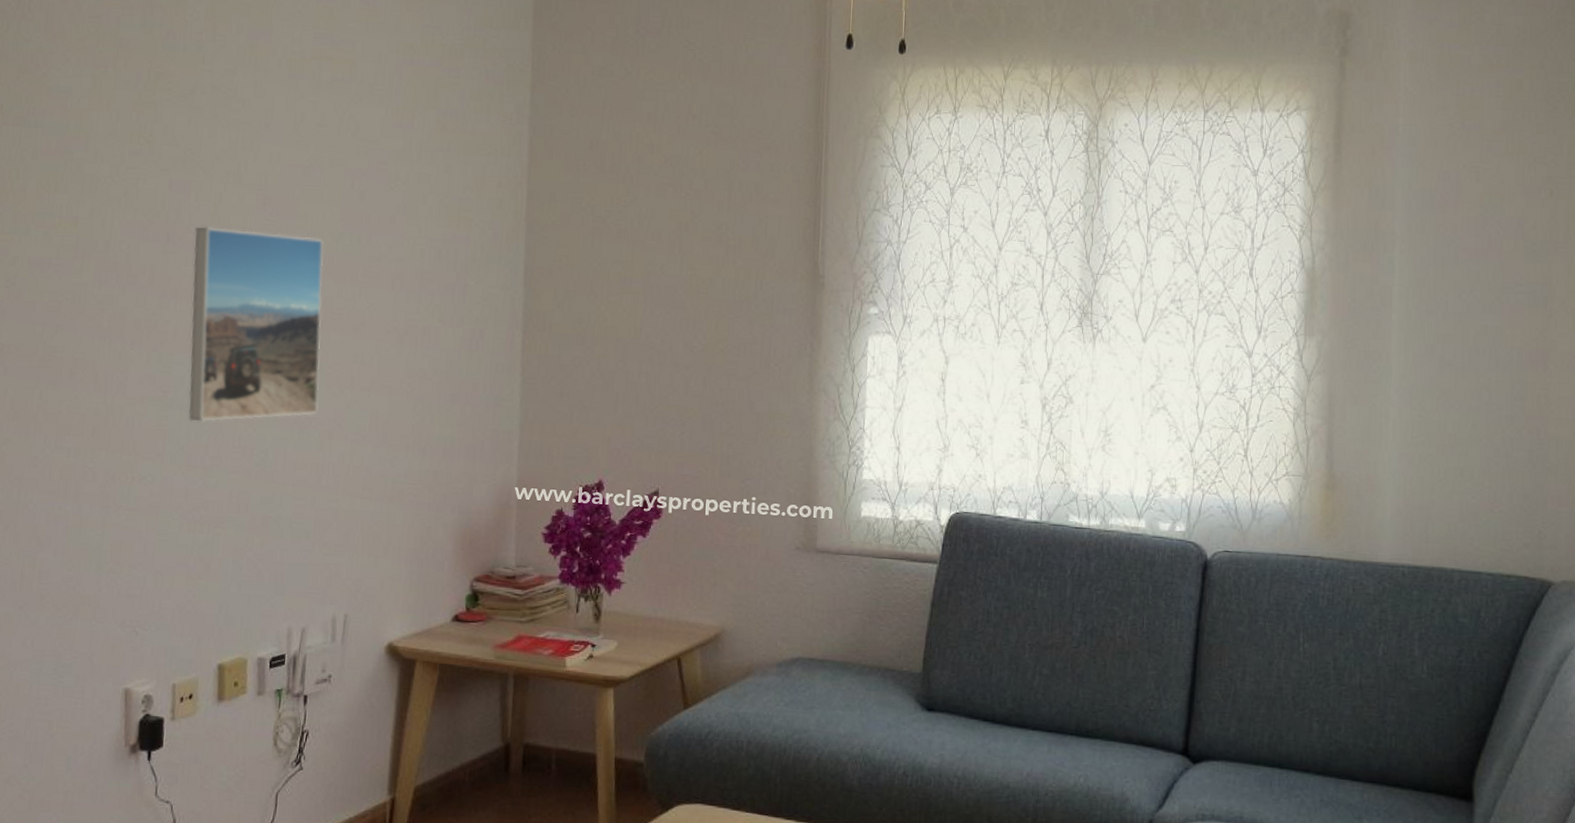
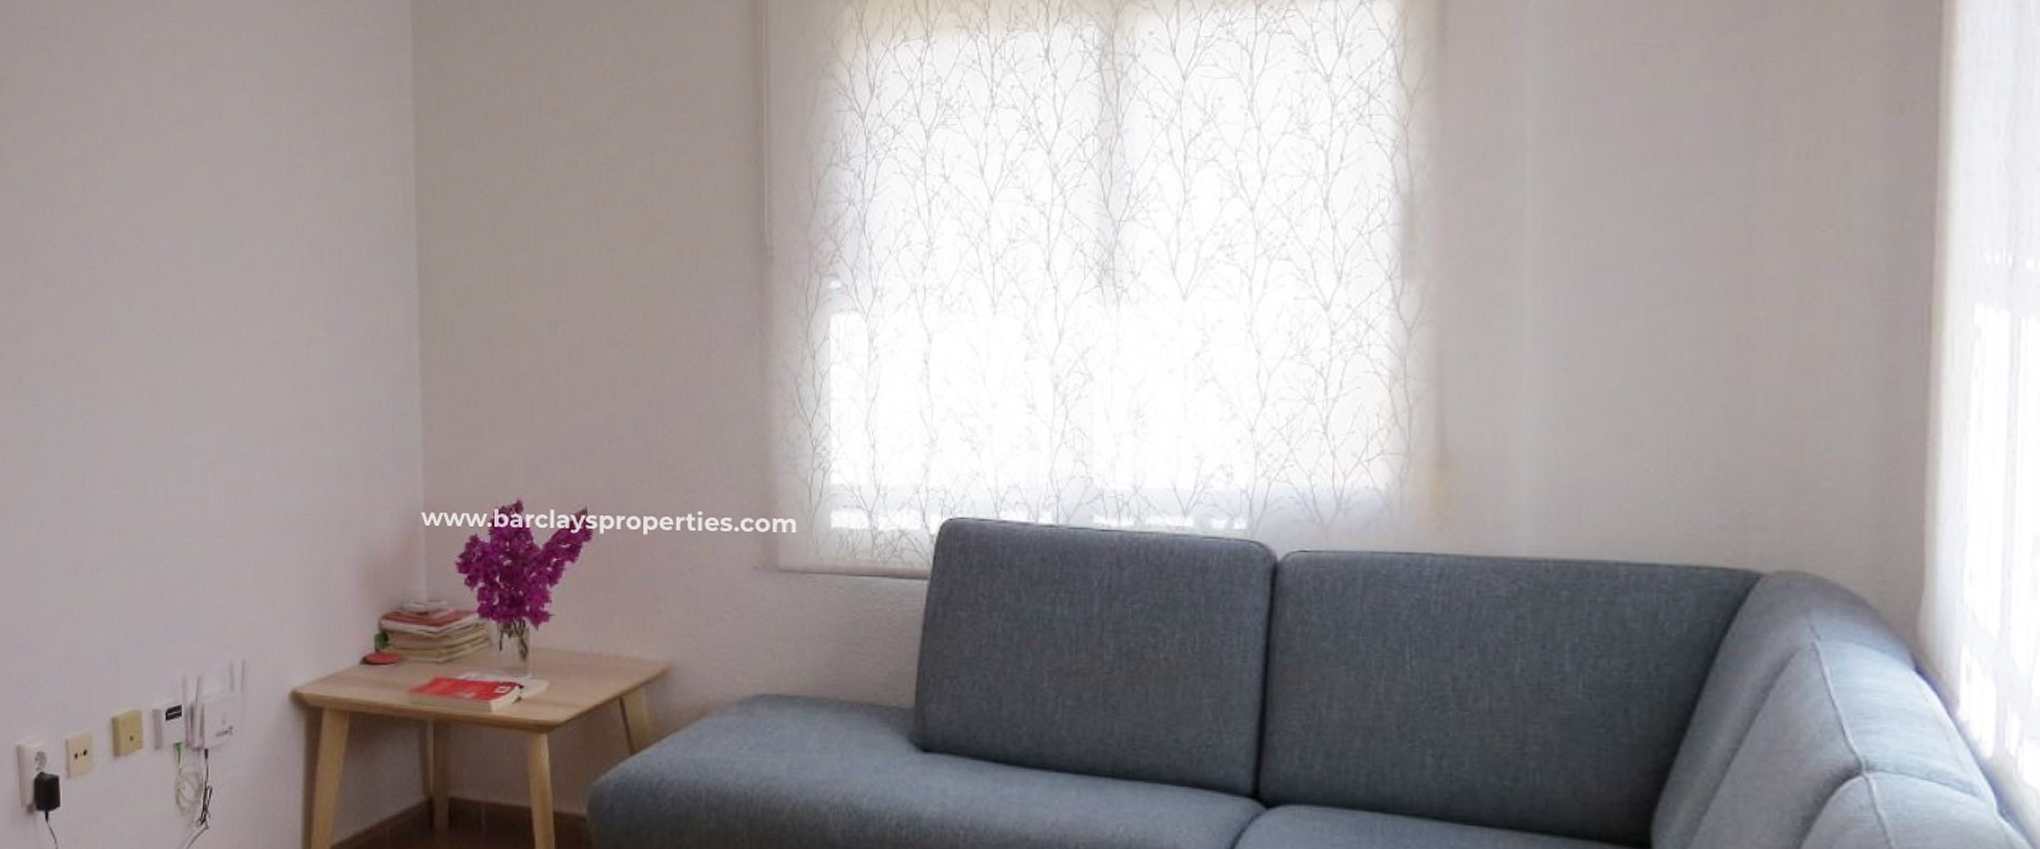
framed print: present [188,227,324,422] -> none [53,243,199,457]

